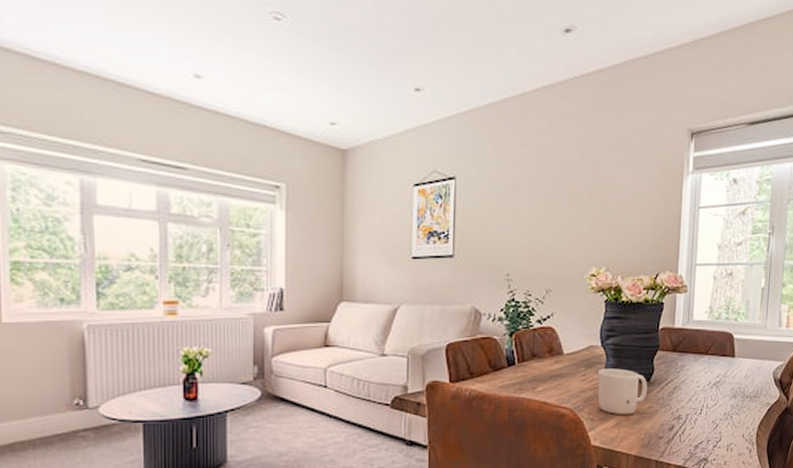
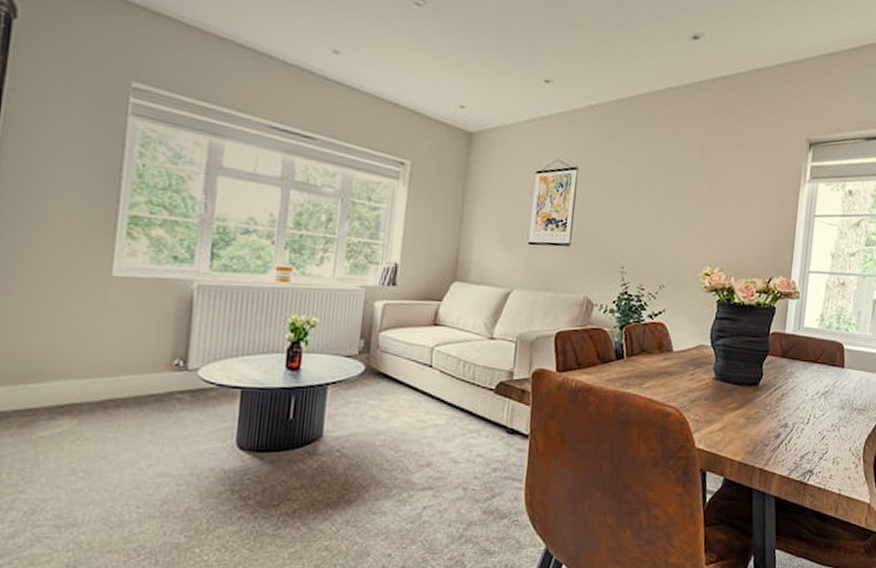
mug: present [597,368,648,416] -> none [704,369,756,419]

